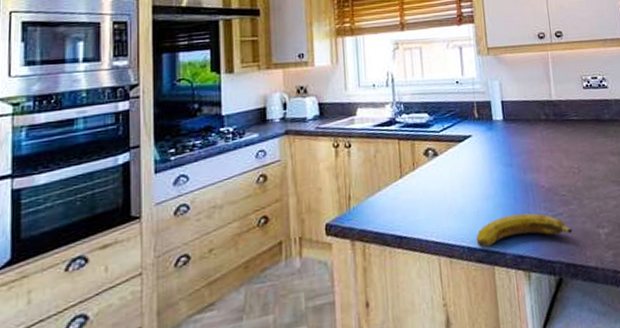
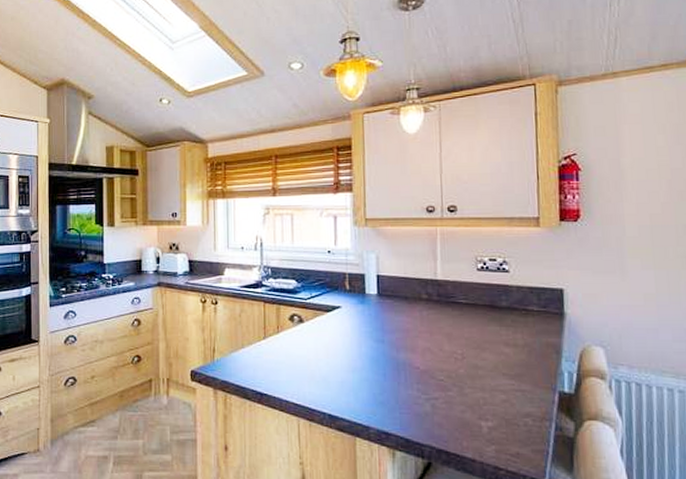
banana: present [476,213,573,248] -> none [338,390,449,420]

